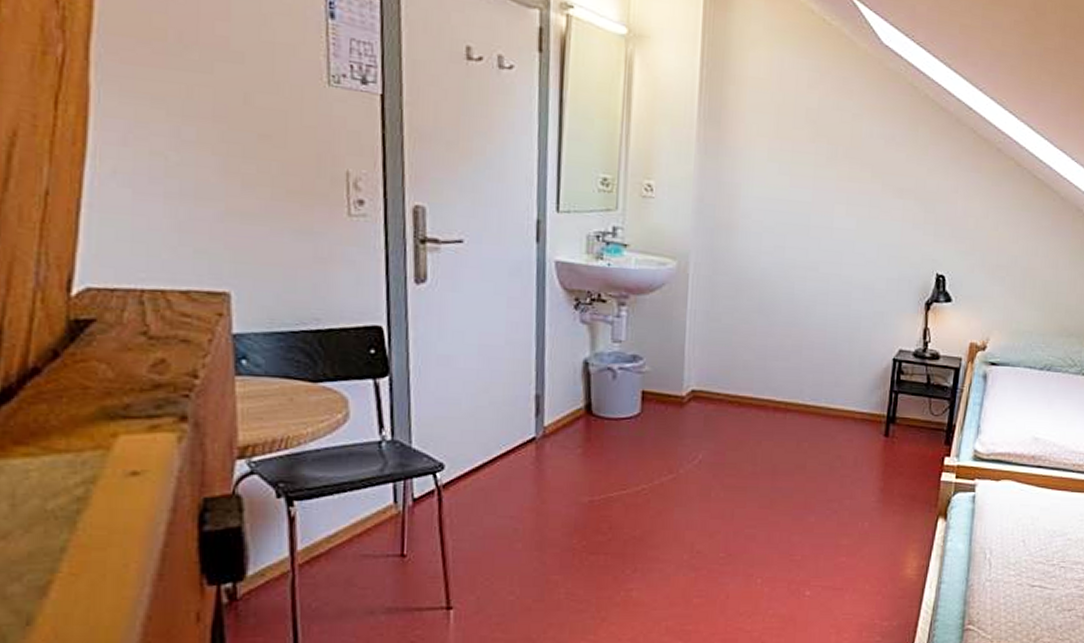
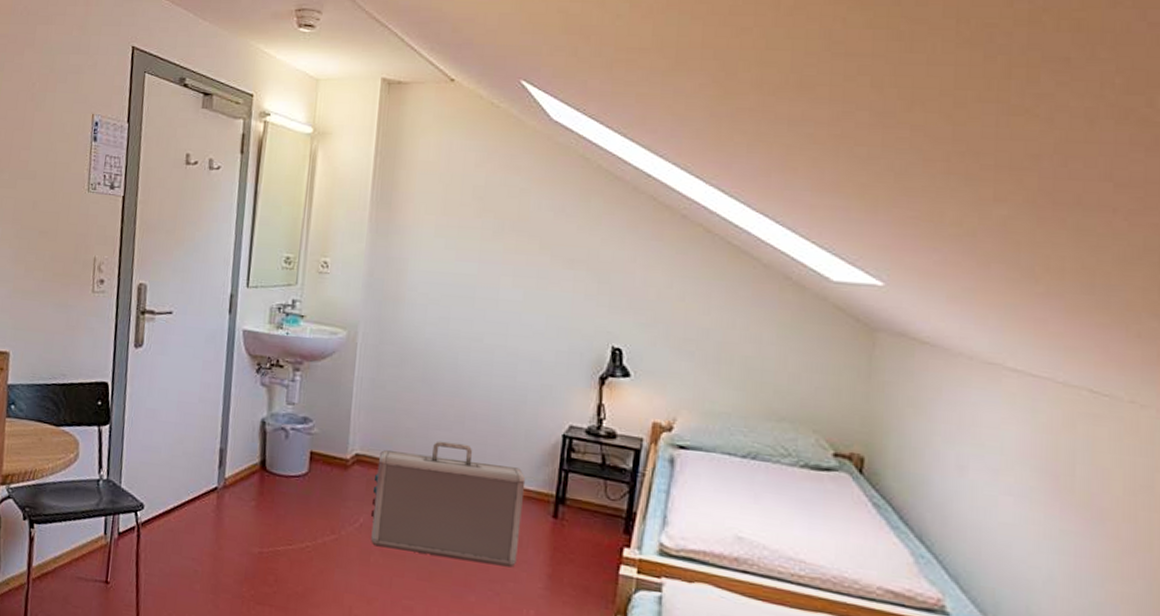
briefcase: none [709,371,860,486] -> present [370,441,526,568]

